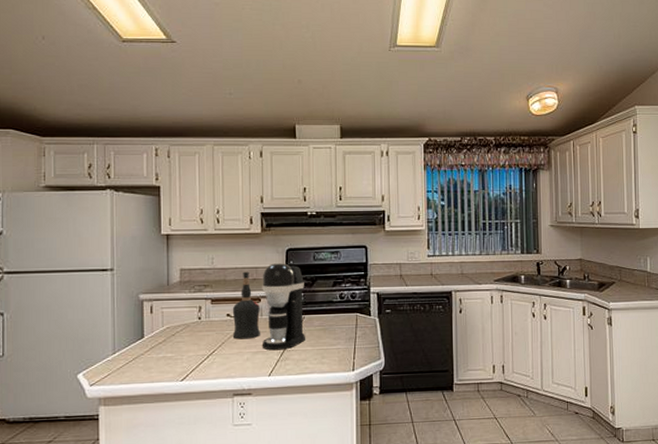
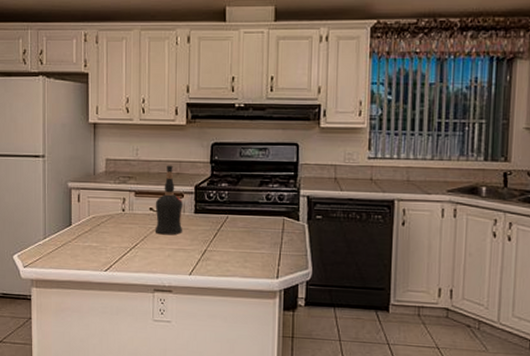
coffee maker: present [261,263,306,351] -> none [183,158,229,249]

